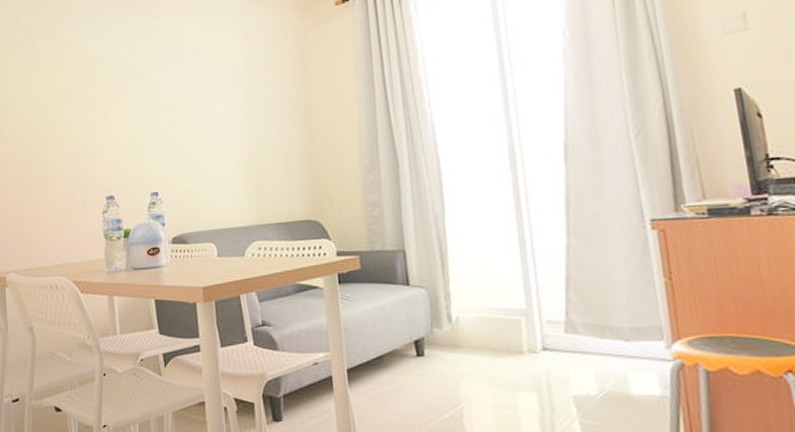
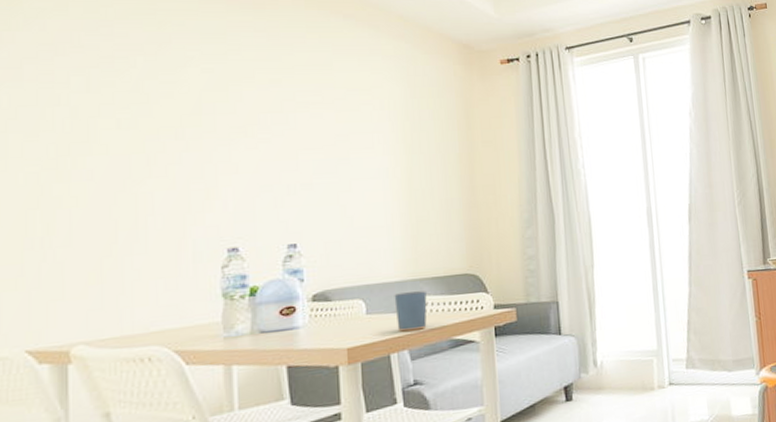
mug: none [241,236,272,274] -> present [394,291,427,332]

